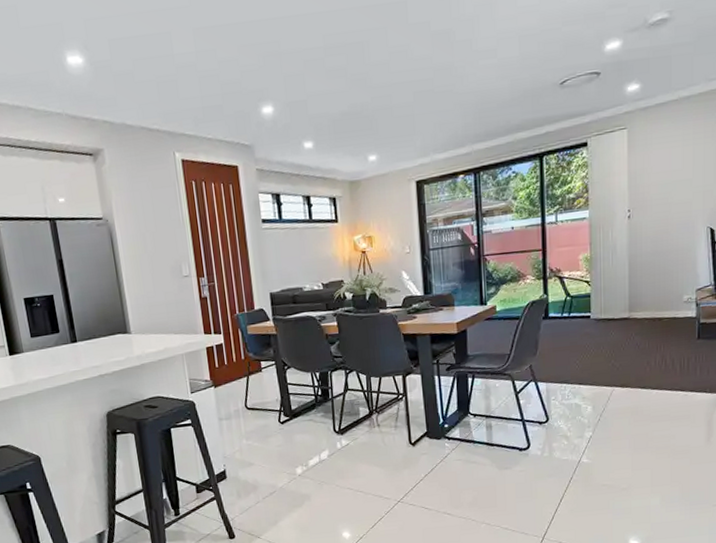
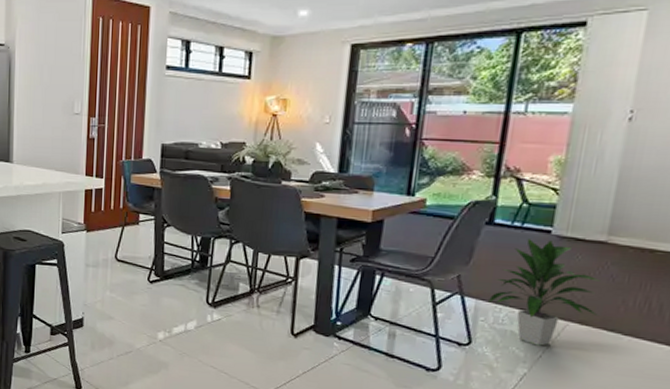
indoor plant: none [556,324,633,412] -> present [489,239,601,346]

